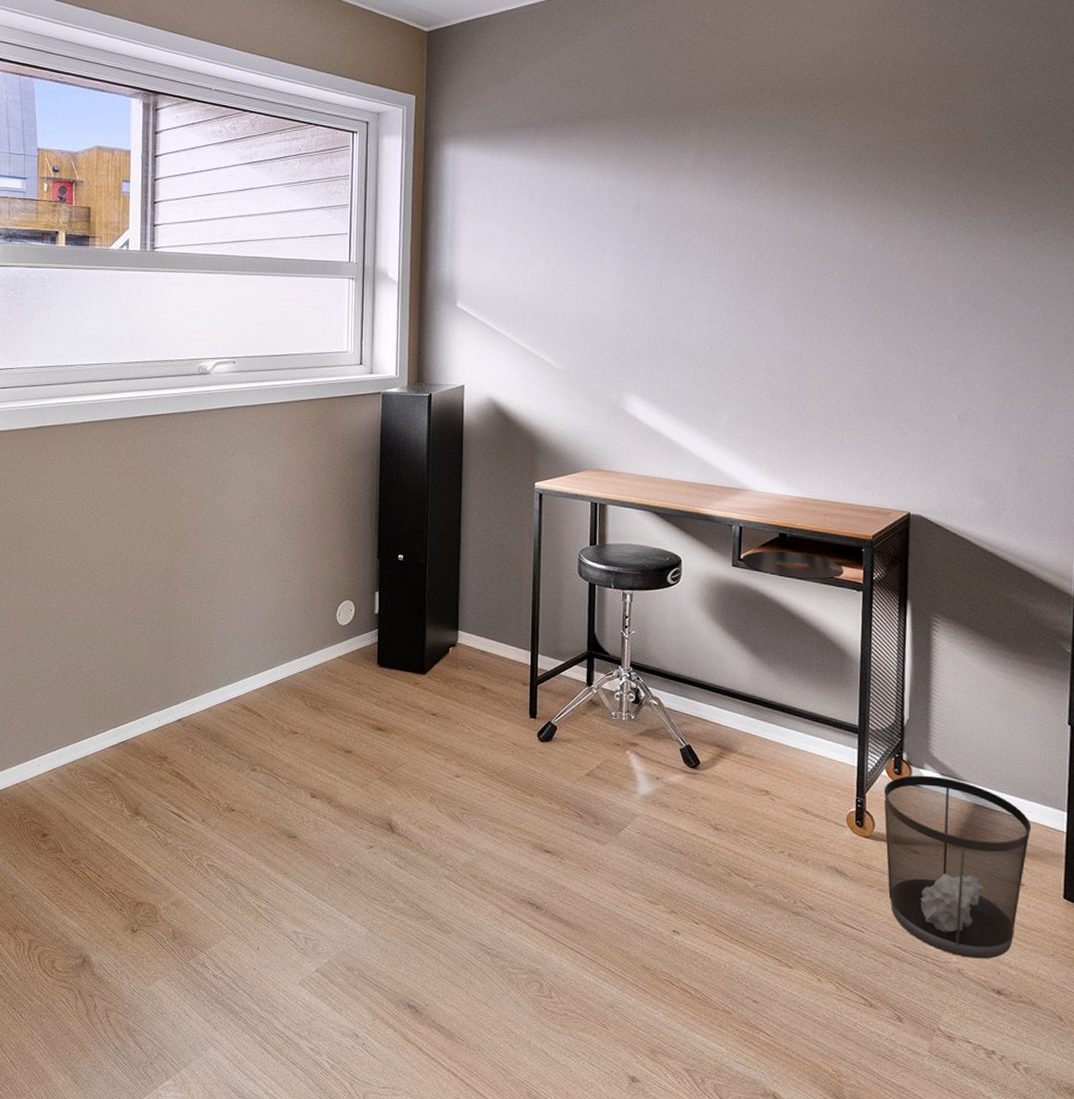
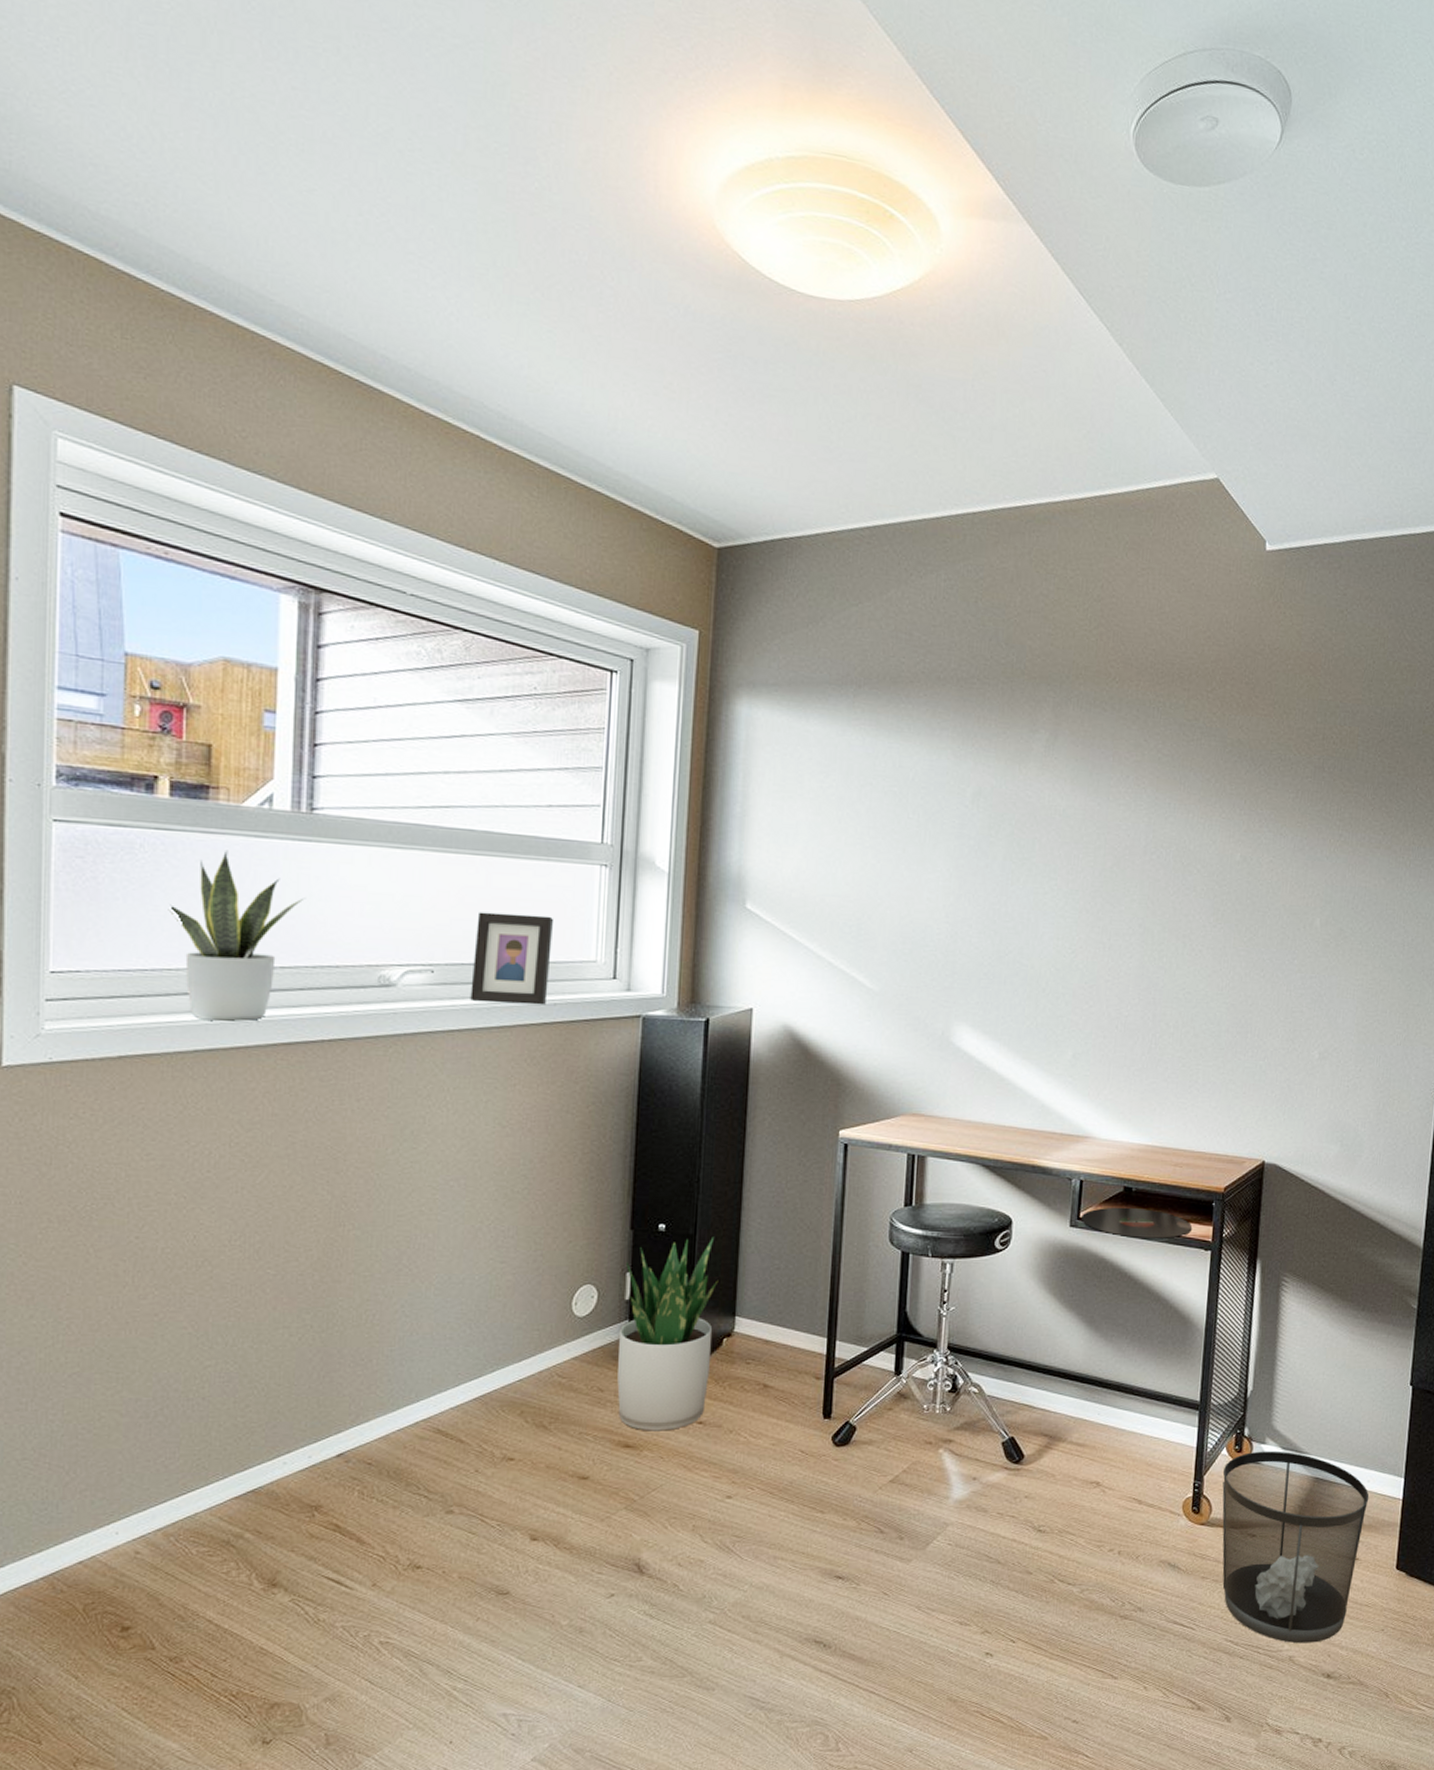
potted plant: none [65,280,150,402] -> present [168,850,305,1023]
picture frame: none [260,317,317,386] -> present [470,912,554,1005]
planter: none [371,566,445,719] -> present [617,1237,719,1431]

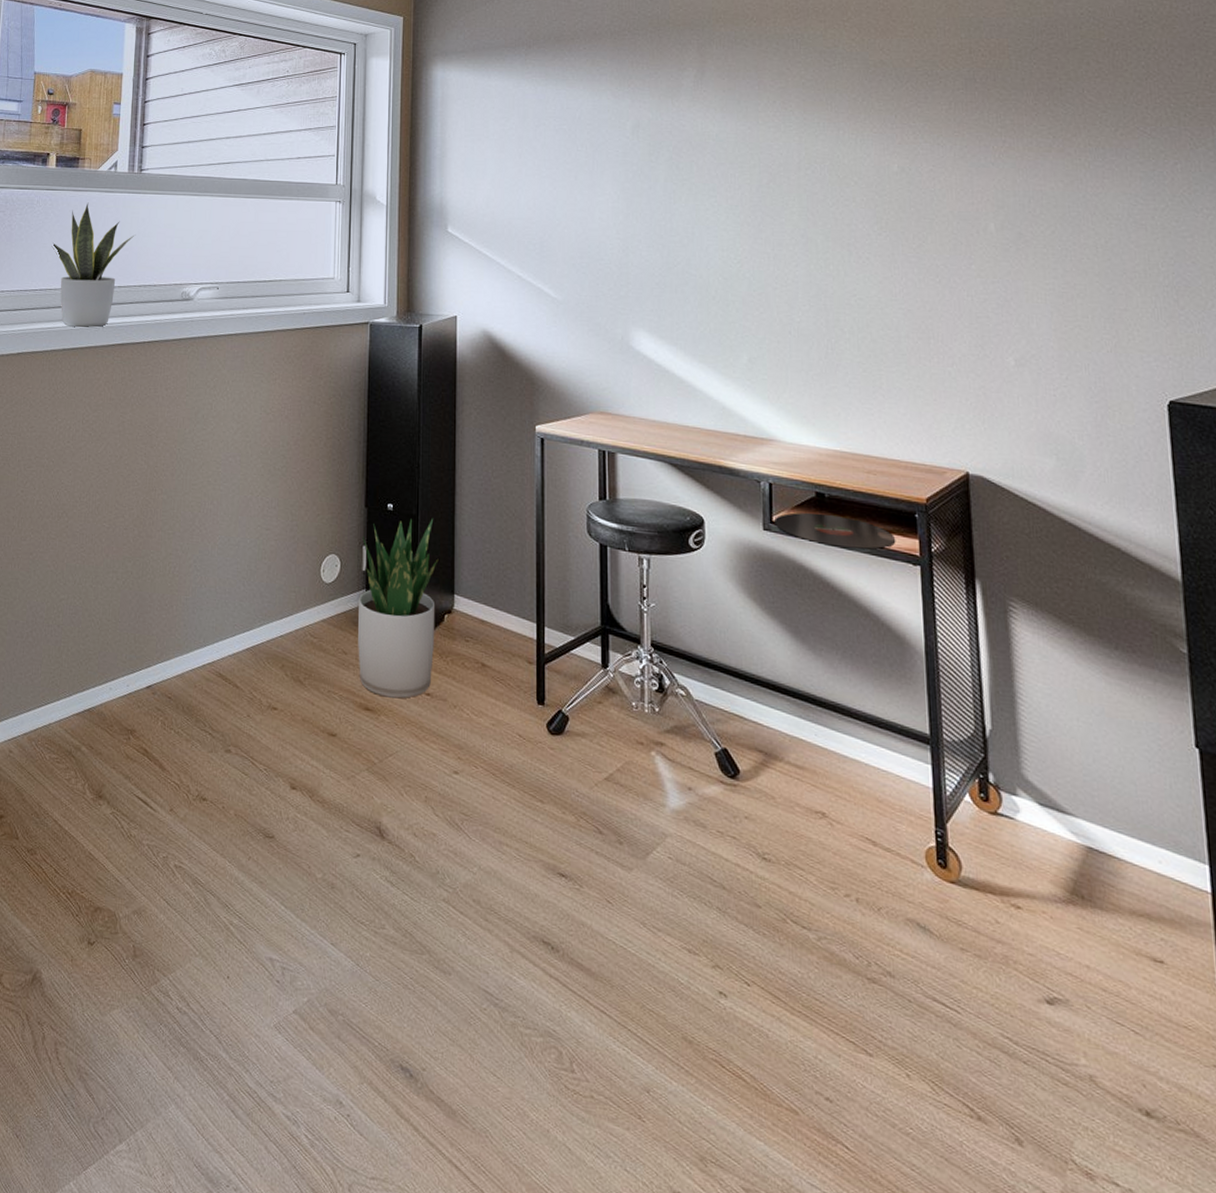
picture frame: present [470,912,554,1005] -> none [244,241,303,314]
waste bin: present [1222,1451,1369,1644] -> none [968,803,1165,1064]

